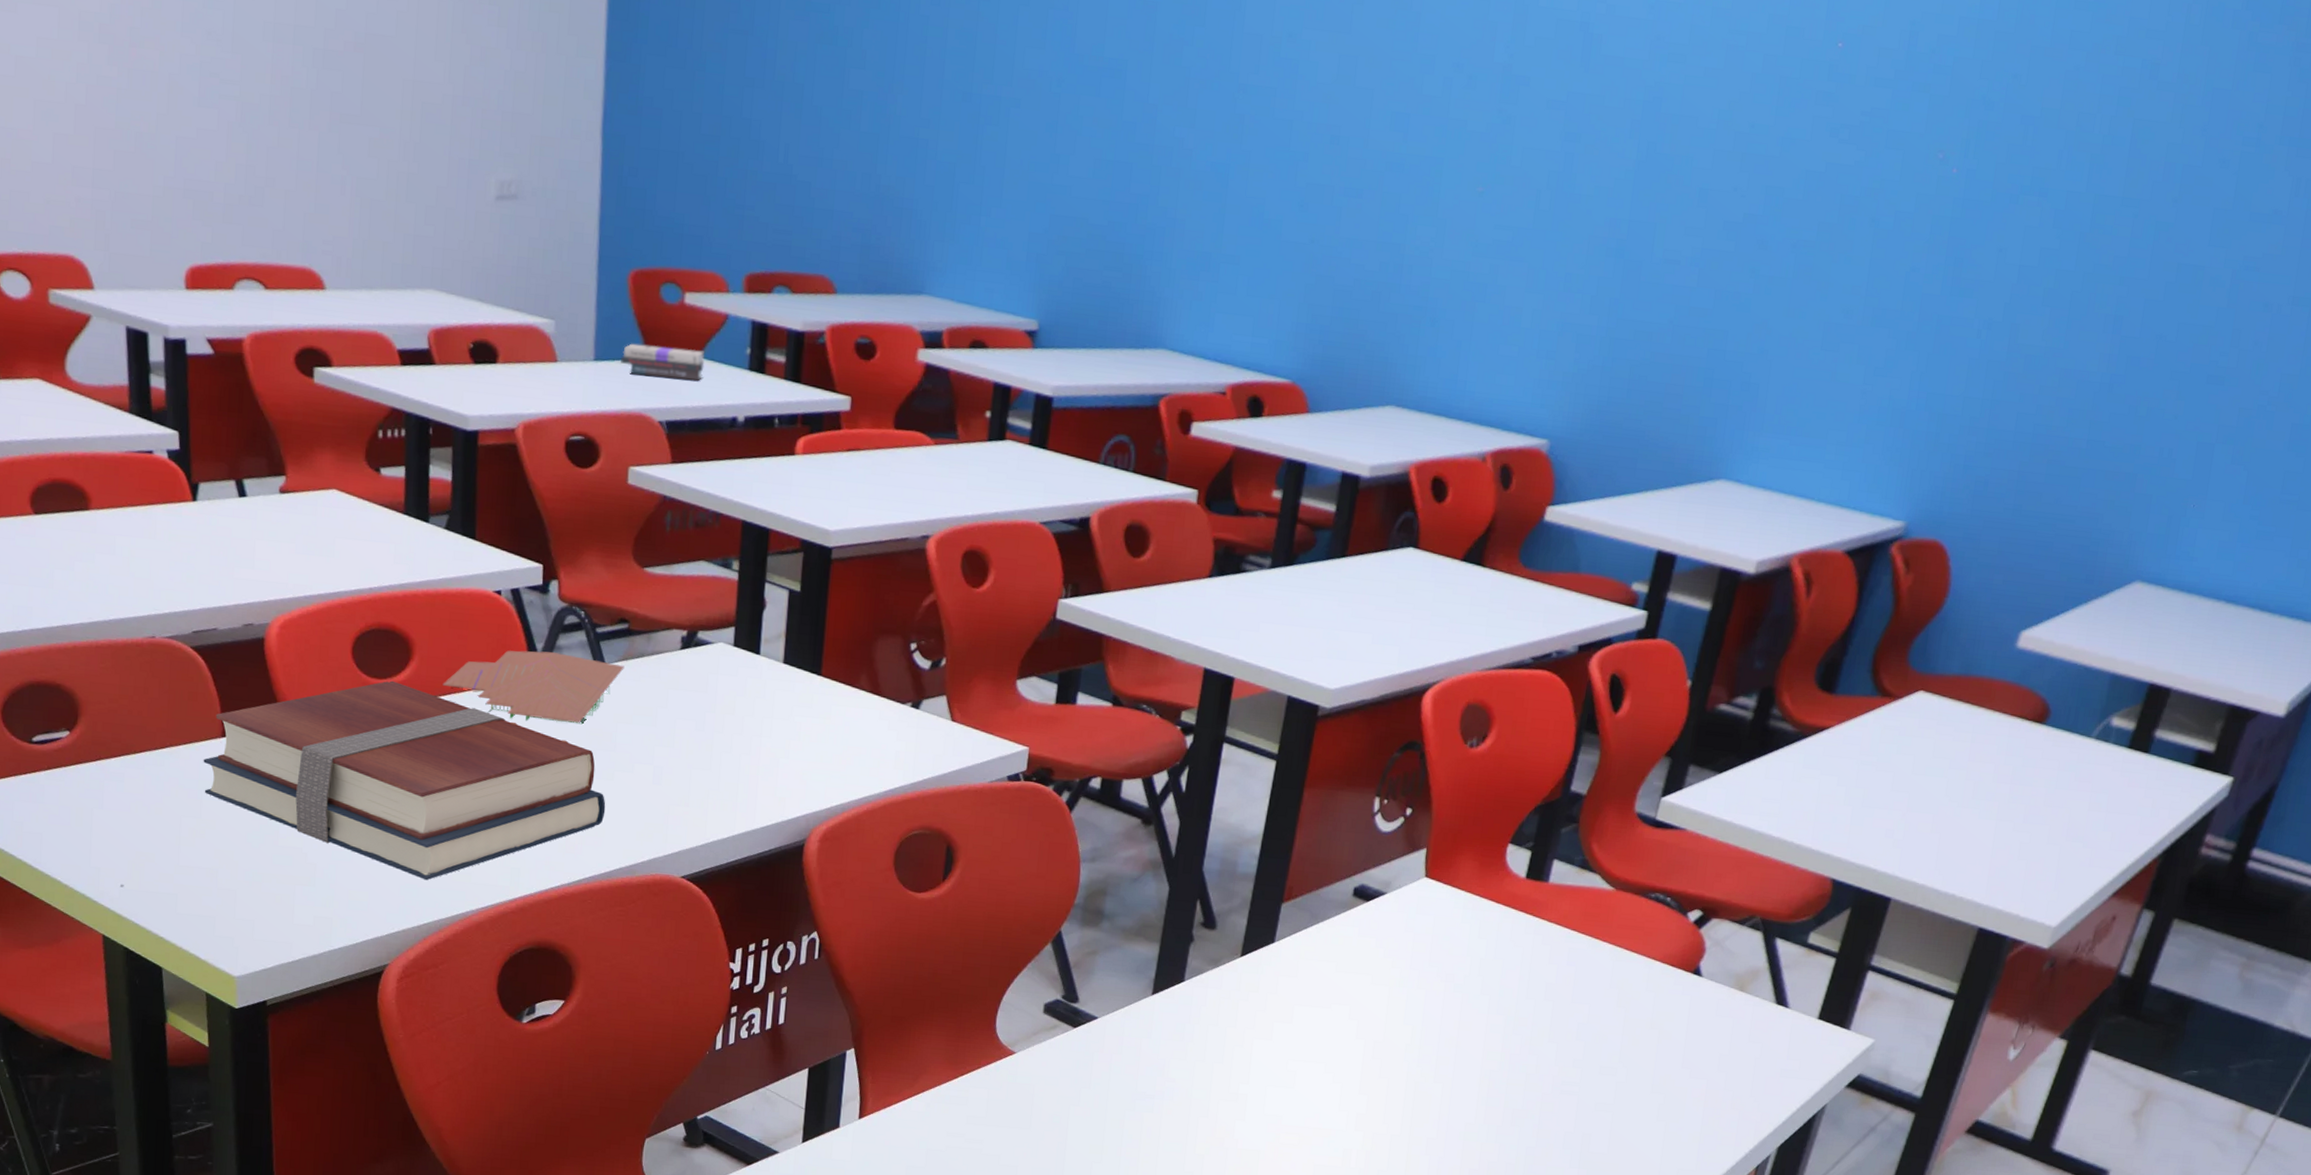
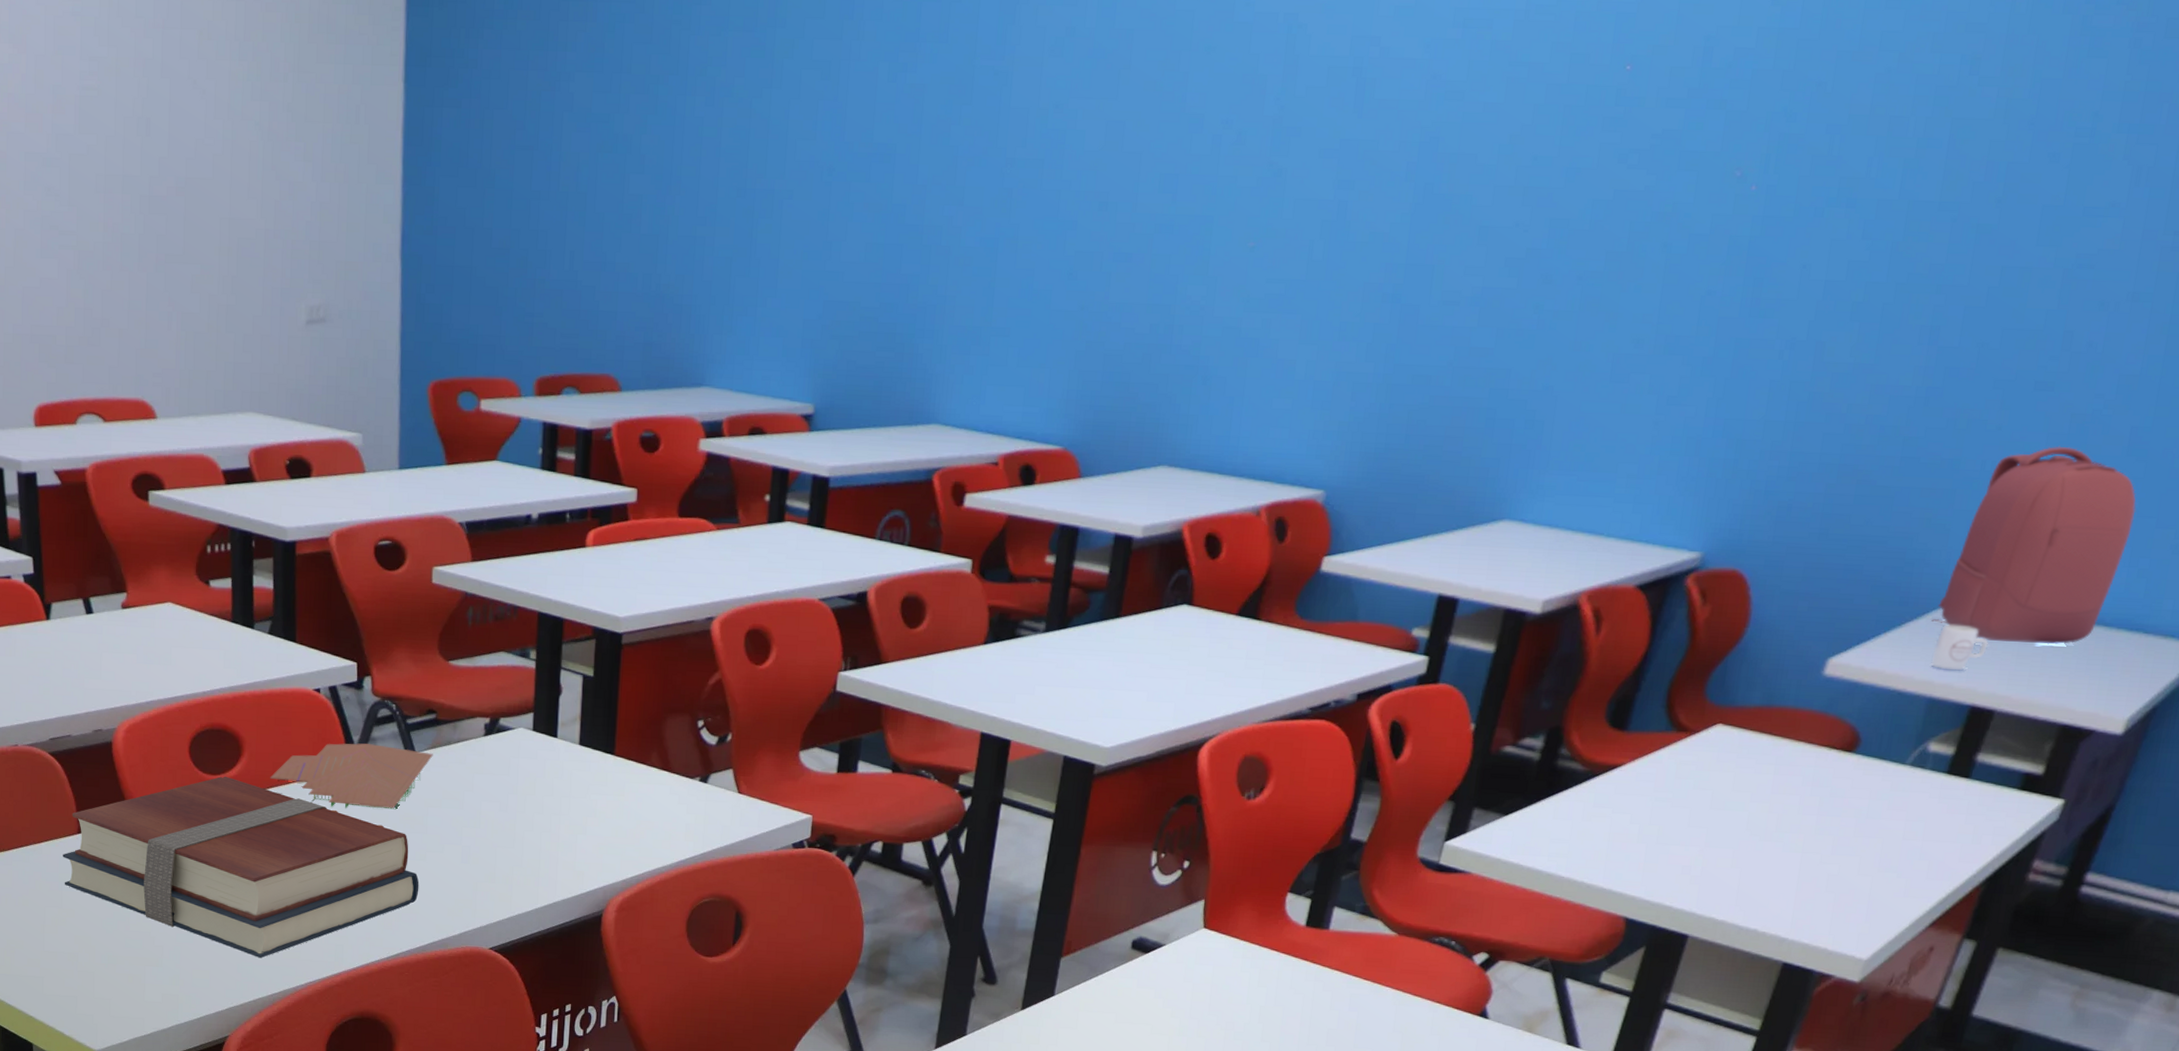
books: present [621,343,705,381] -> none [423,451,500,482]
backpack: none [2114,437,2297,628] -> present [1931,446,2136,645]
mug: none [2114,603,2166,649] -> present [1931,624,1988,671]

